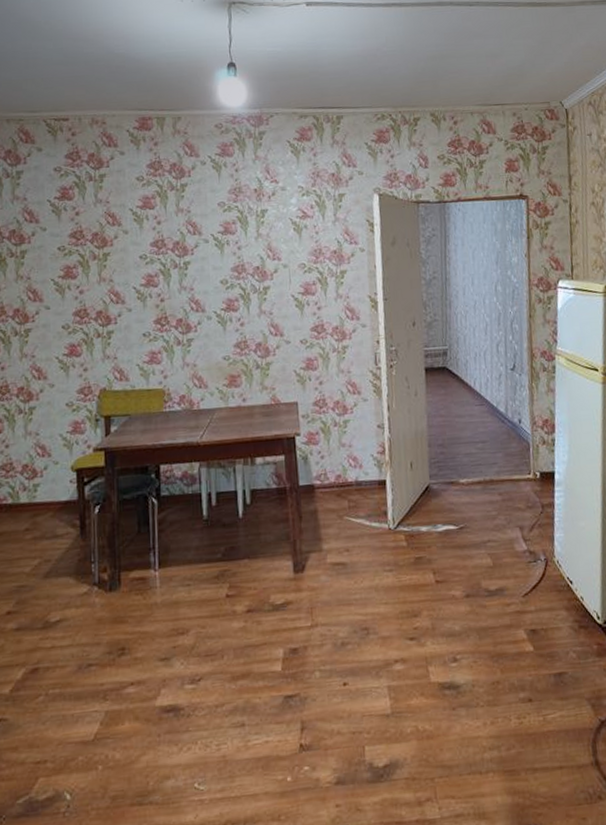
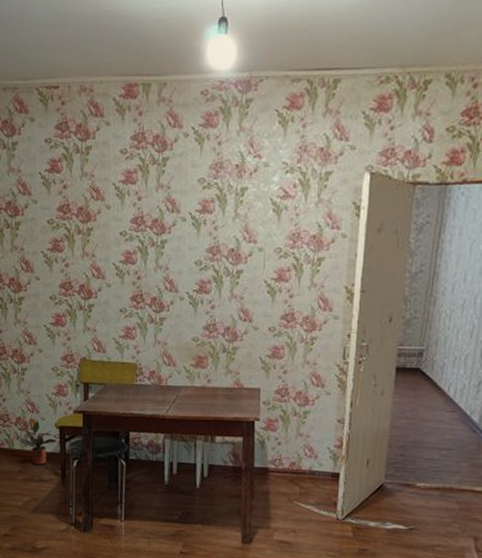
potted plant: none [26,462,75,518] -> present [19,417,58,465]

